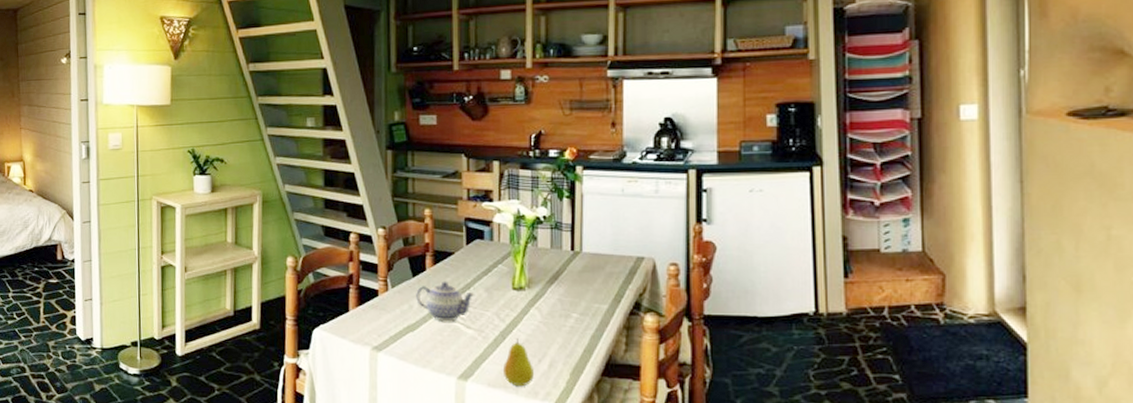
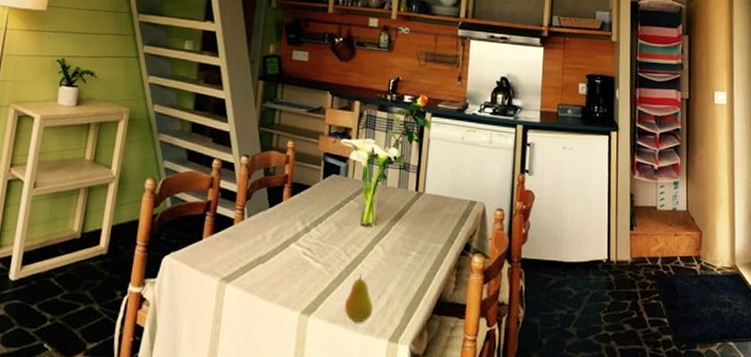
teapot: present [416,281,475,322] -> none [270,213,326,255]

